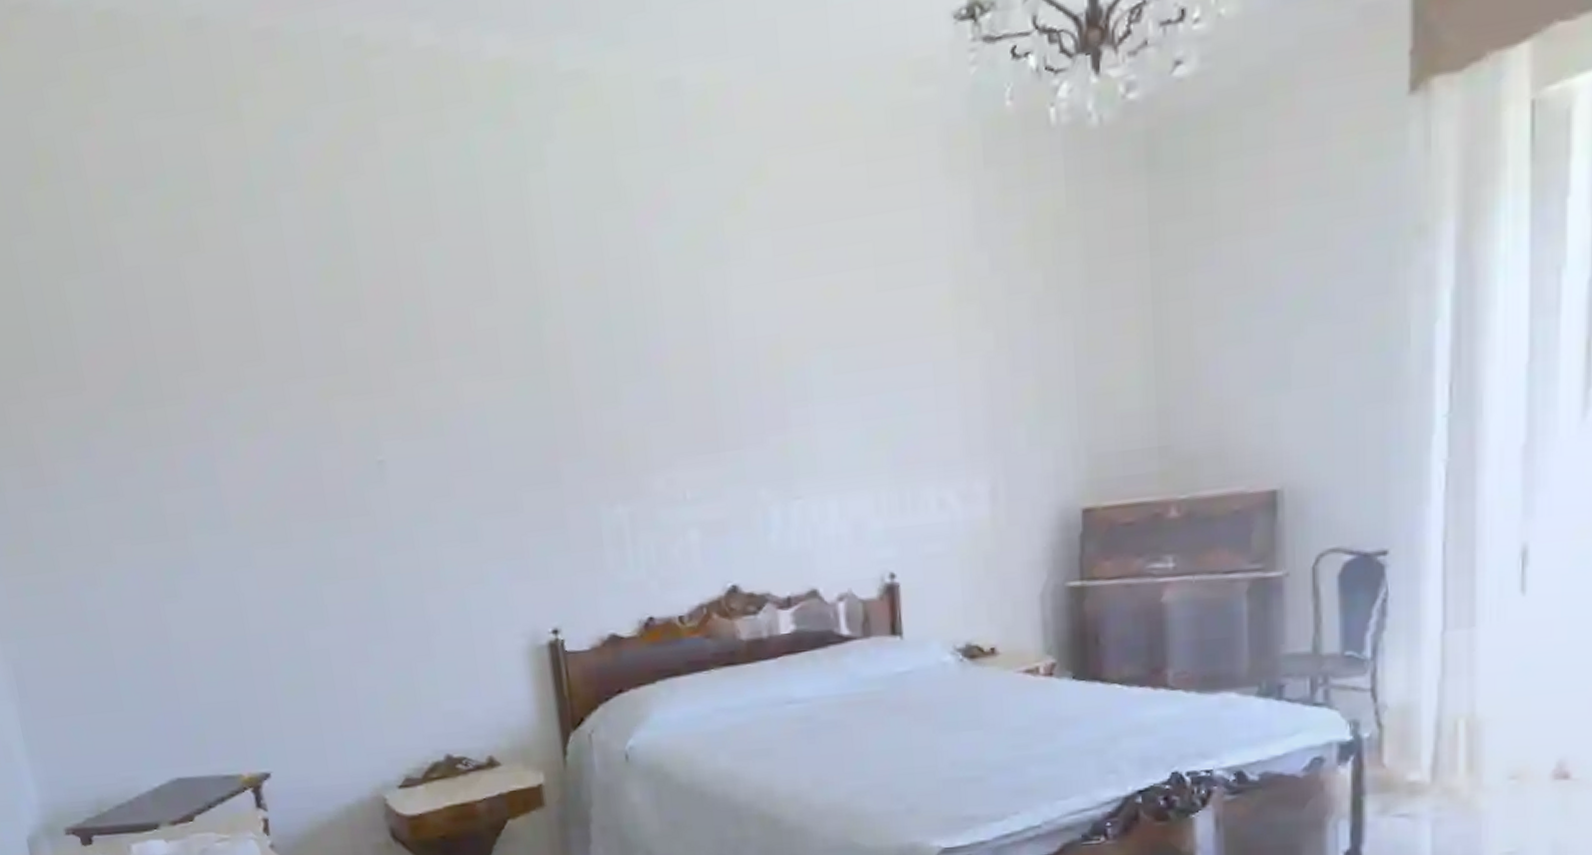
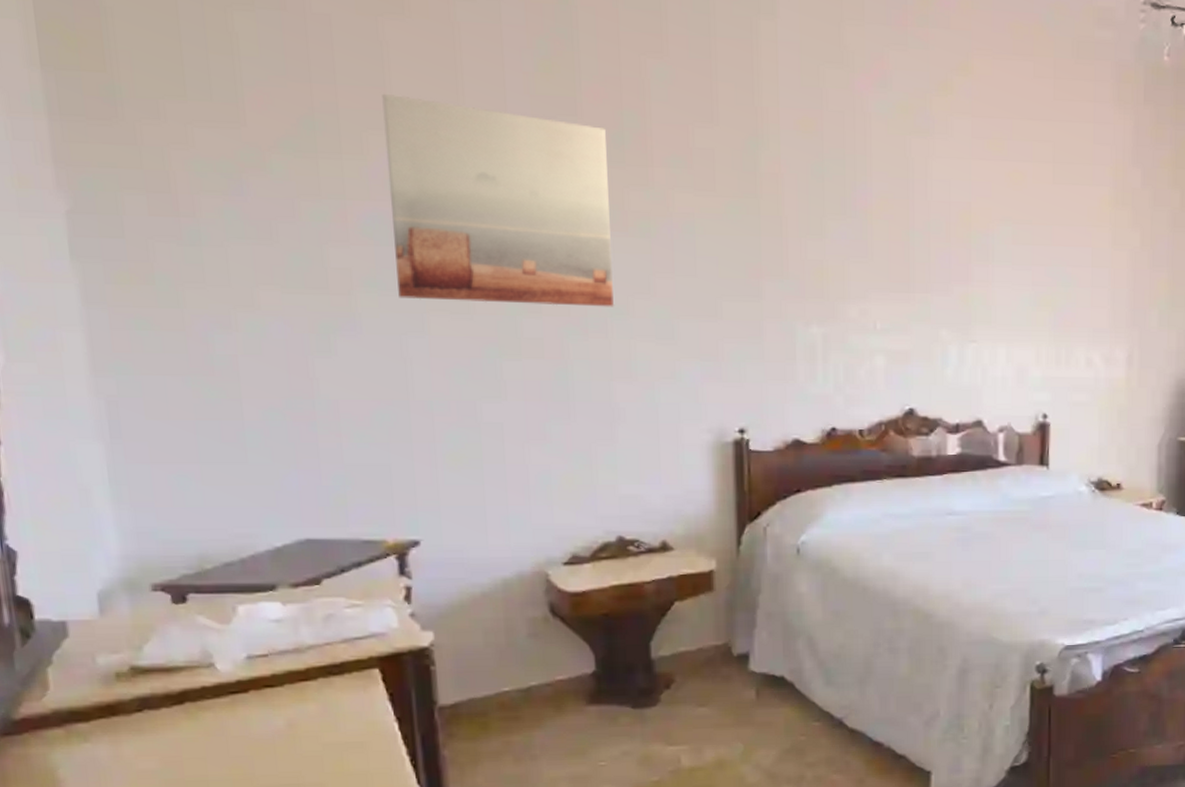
wall art: none [190,327,417,535] -> present [382,94,614,307]

